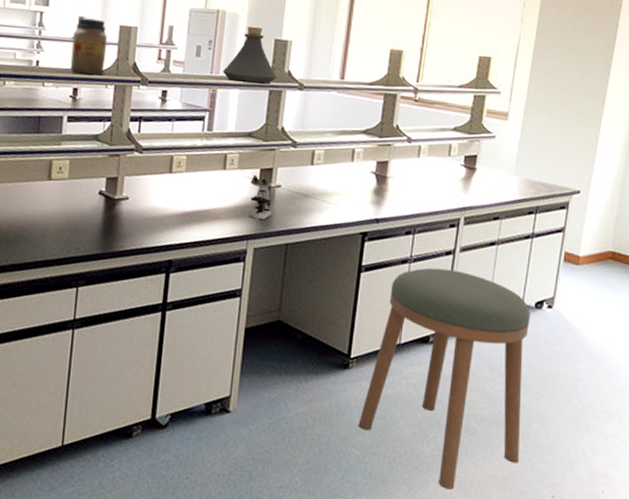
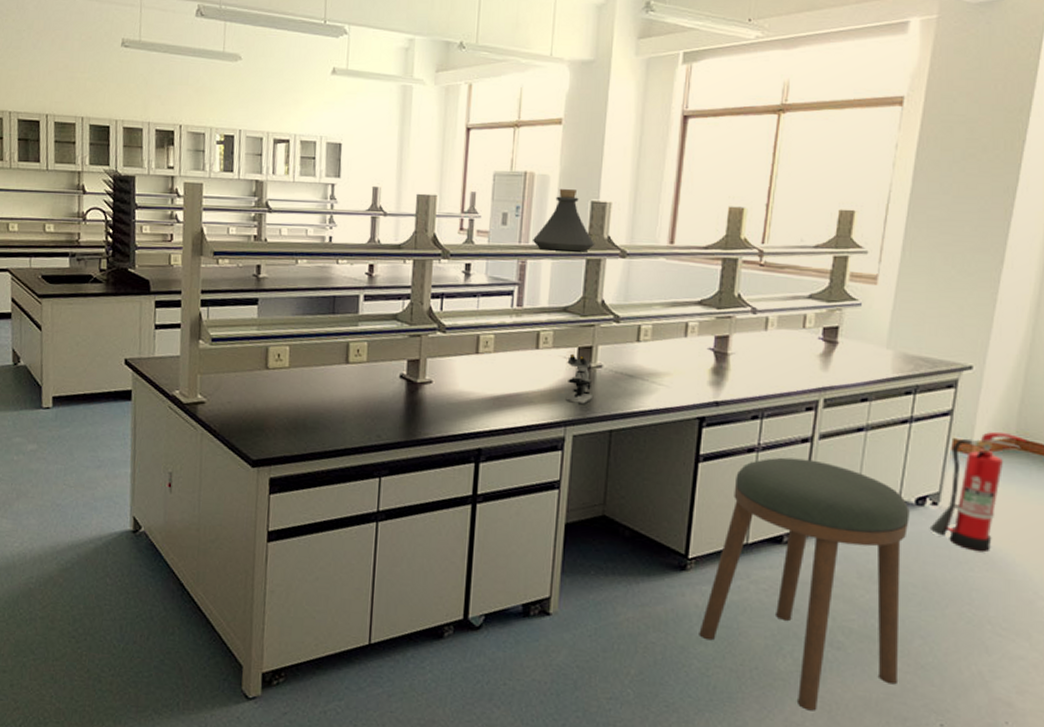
jar: present [70,18,108,76] -> none [365,188,405,250]
fire extinguisher: none [545,245,620,347] -> present [929,431,1026,551]

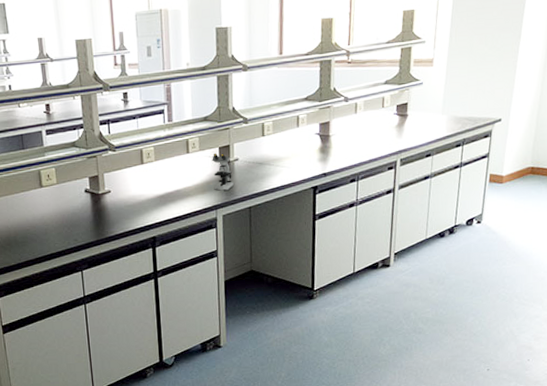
bottle: present [533,189,594,252] -> none [174,19,222,73]
stool: present [699,457,910,711] -> none [326,205,463,377]
fire extinguisher: present [929,431,1026,551] -> none [476,164,538,250]

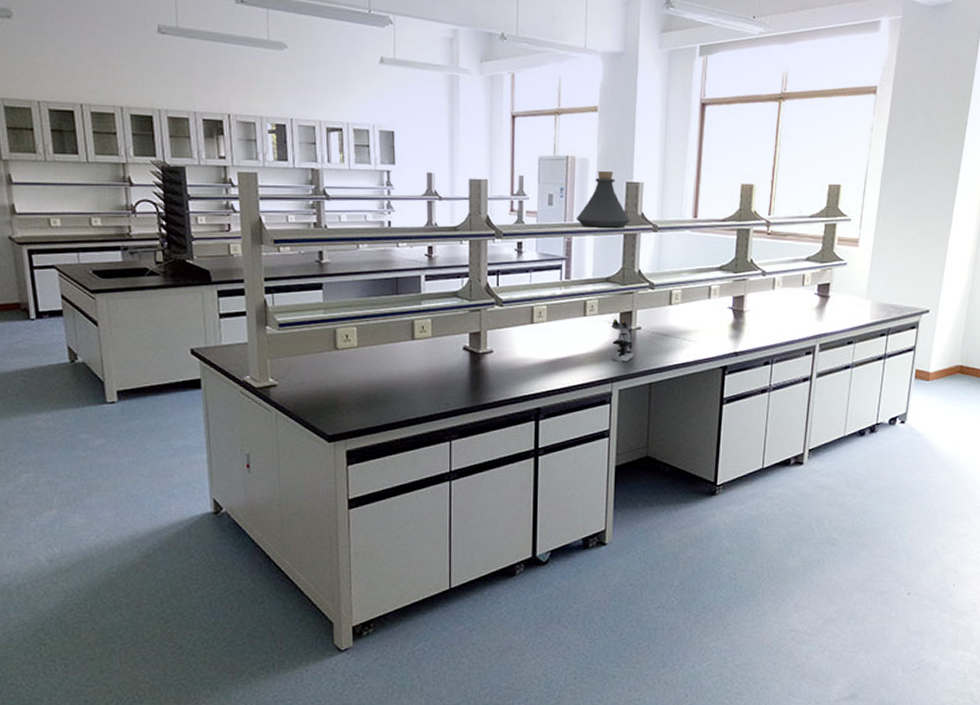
bottle: none [174,19,222,73] -> present [577,171,630,228]

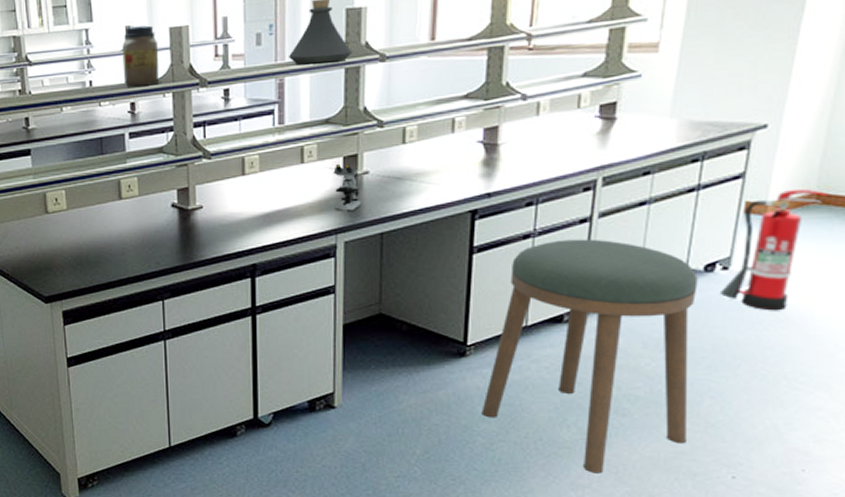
jar: none [422,174,458,232] -> present [122,25,159,87]
stool: none [727,395,885,596] -> present [481,239,698,474]
fire extinguisher: none [899,361,967,456] -> present [719,188,828,310]

